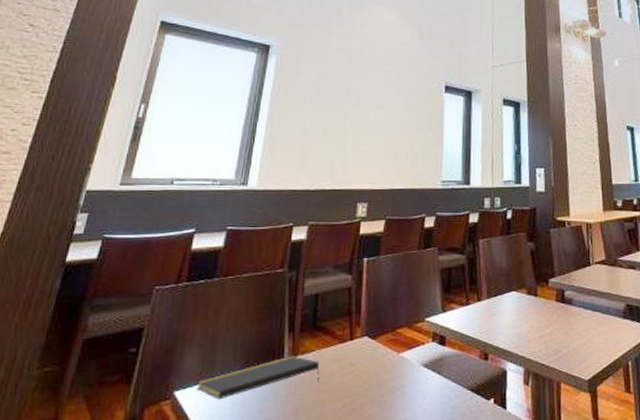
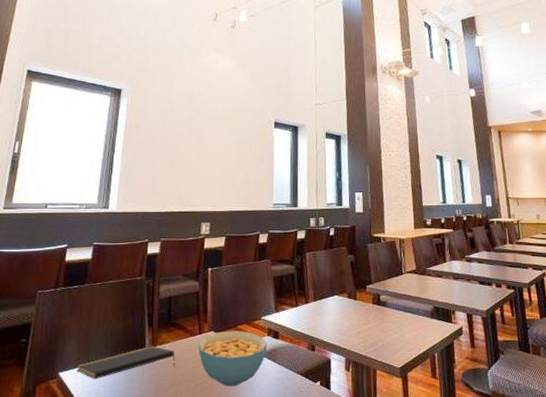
cereal bowl: none [348,335,432,407] -> present [198,331,268,387]

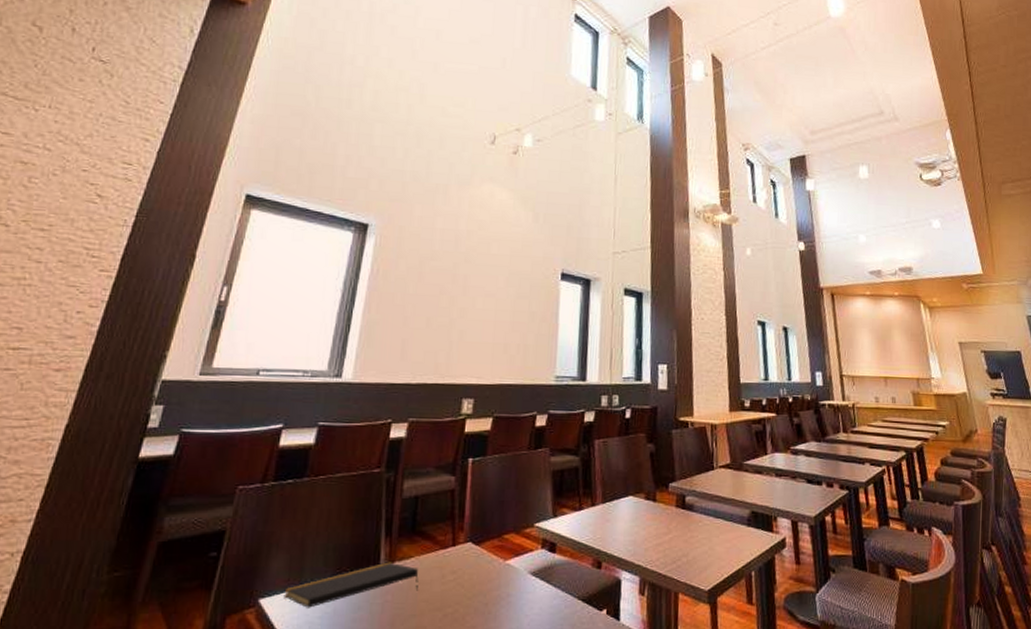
cereal bowl: present [198,331,268,387] -> none [450,541,541,617]

